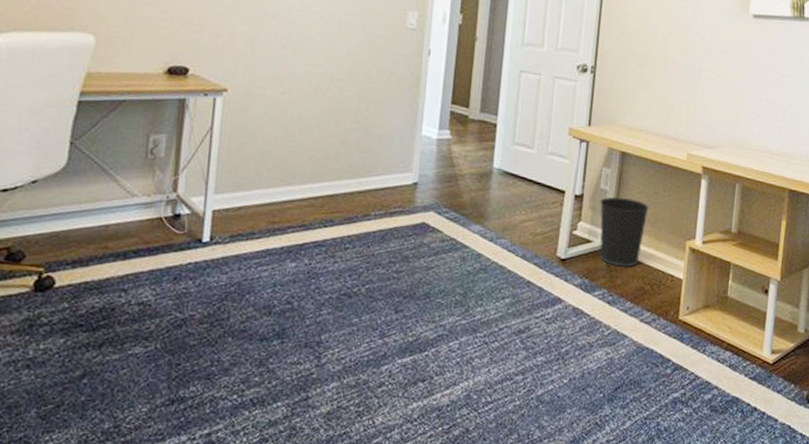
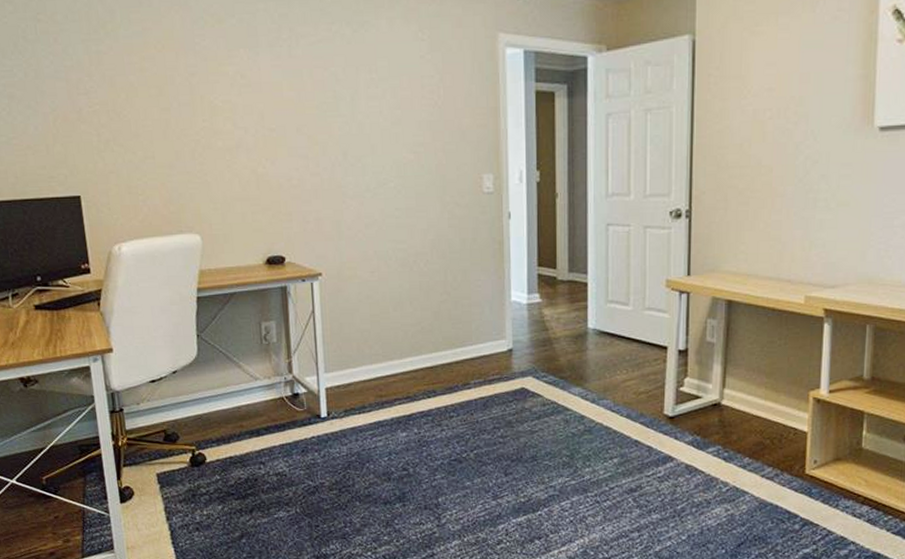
wastebasket: present [599,196,649,267] -> none [706,349,763,422]

